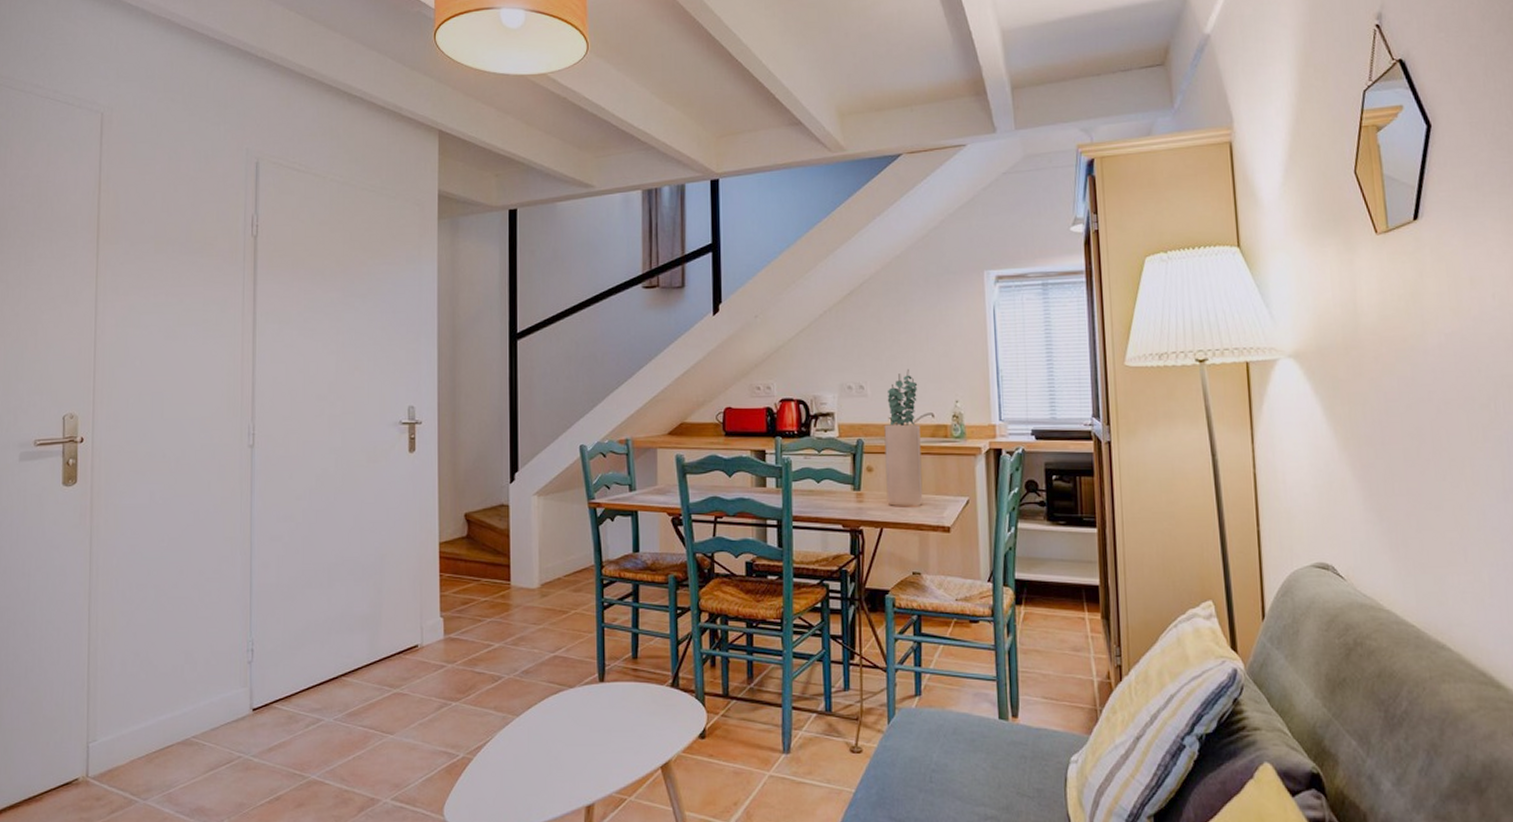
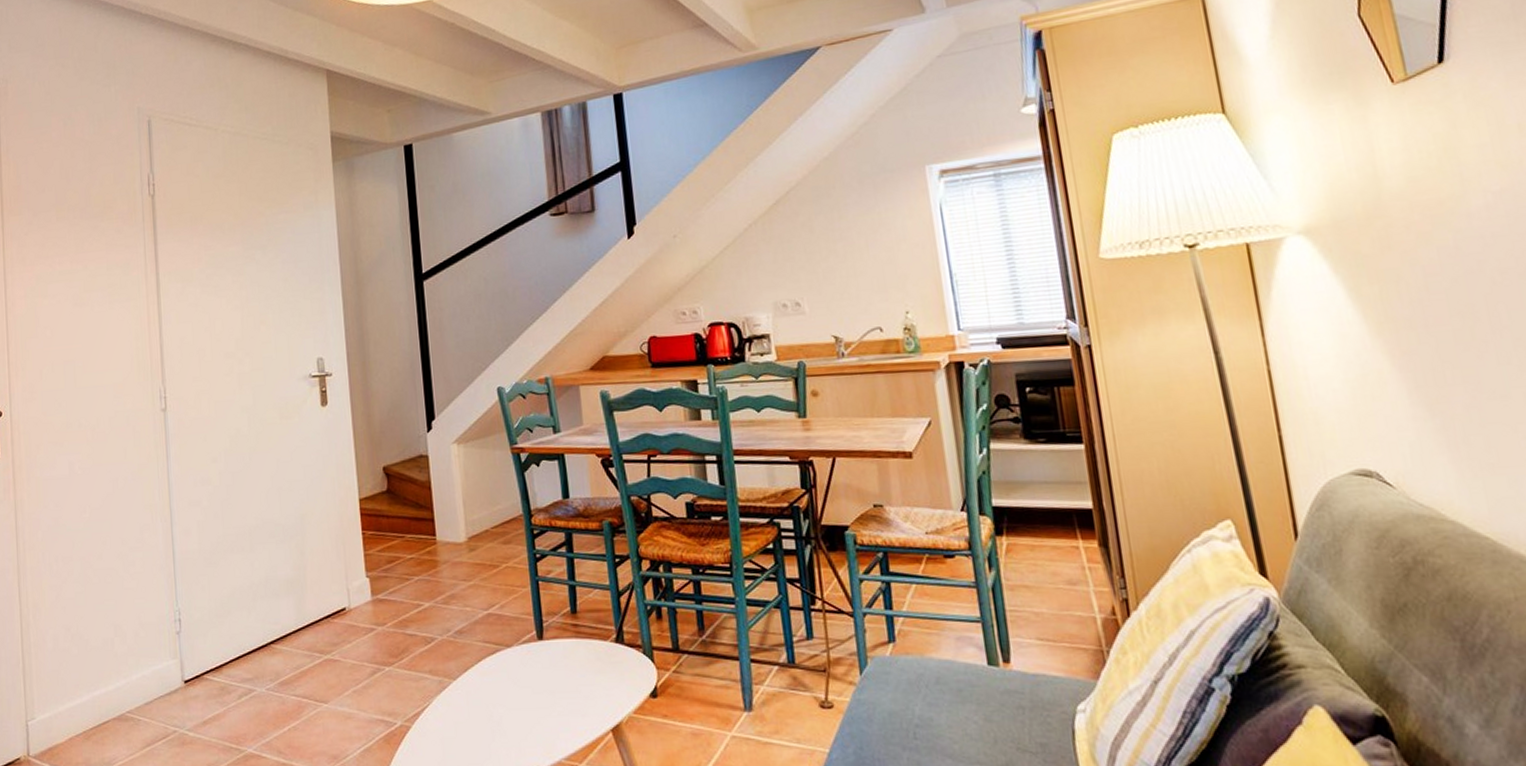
vase: present [884,369,923,507] -> none [826,281,879,434]

